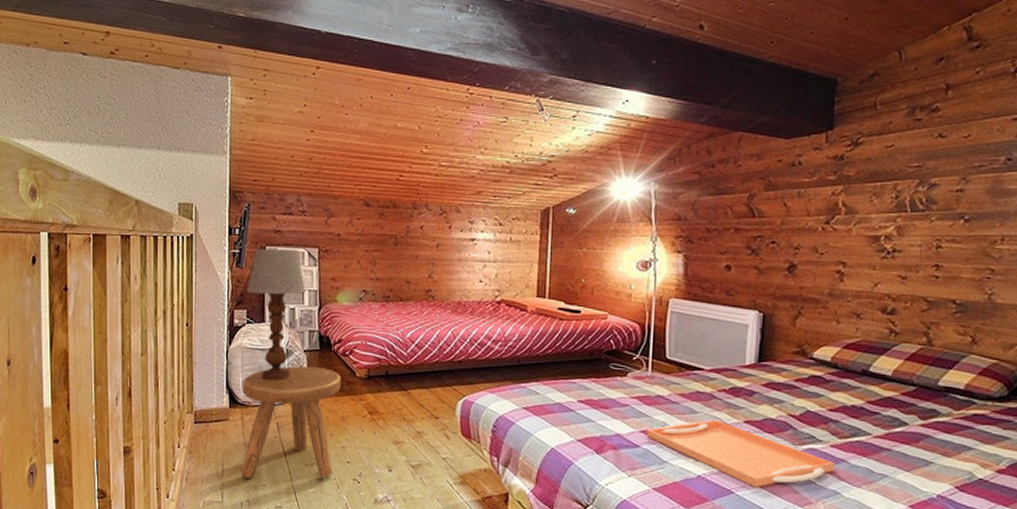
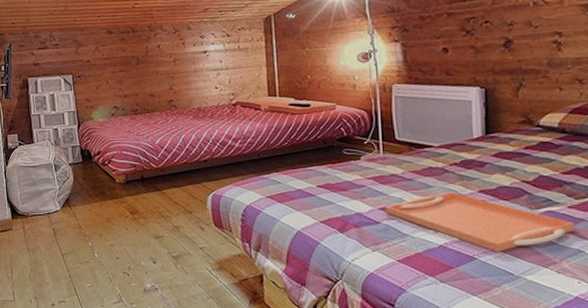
stool: present [241,366,341,479] -> none [21,177,105,278]
table lamp: present [246,249,305,381] -> none [15,78,65,193]

